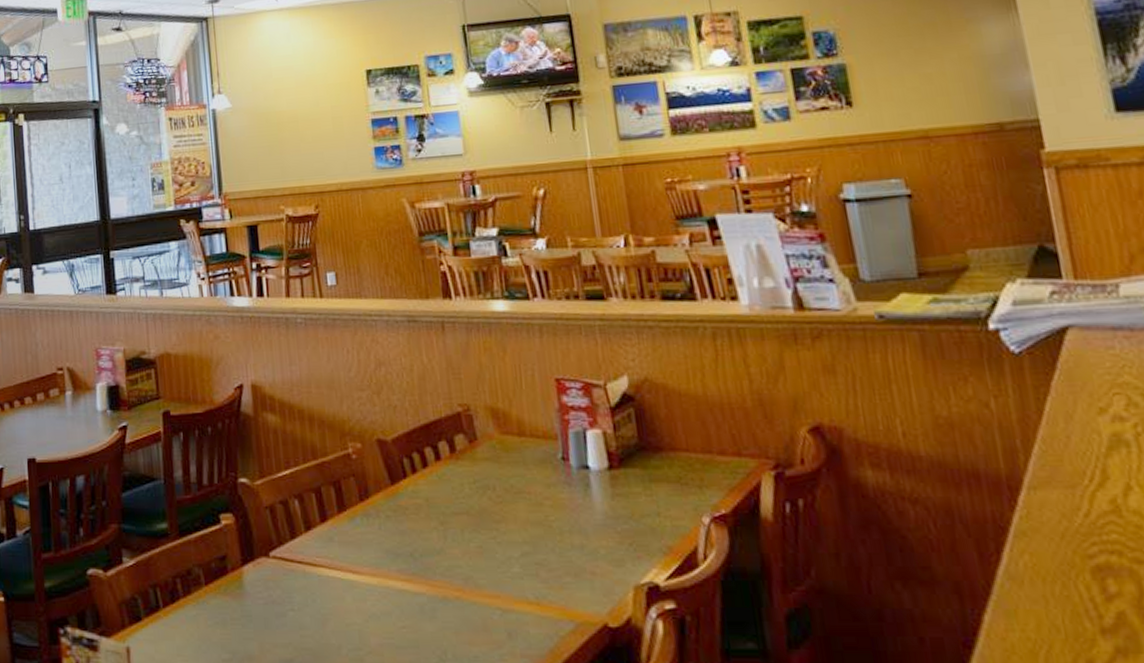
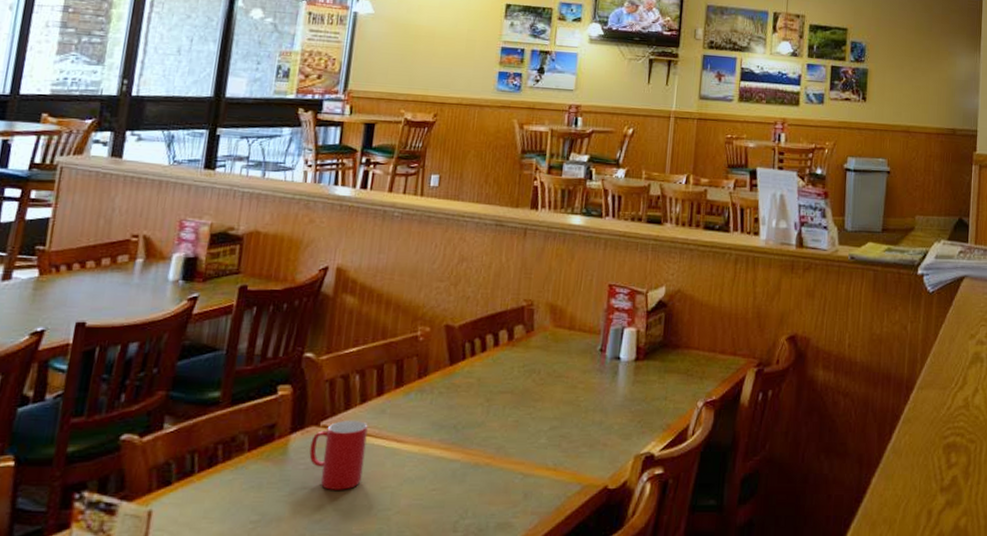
cup: none [264,549,324,627] -> present [309,419,368,490]

